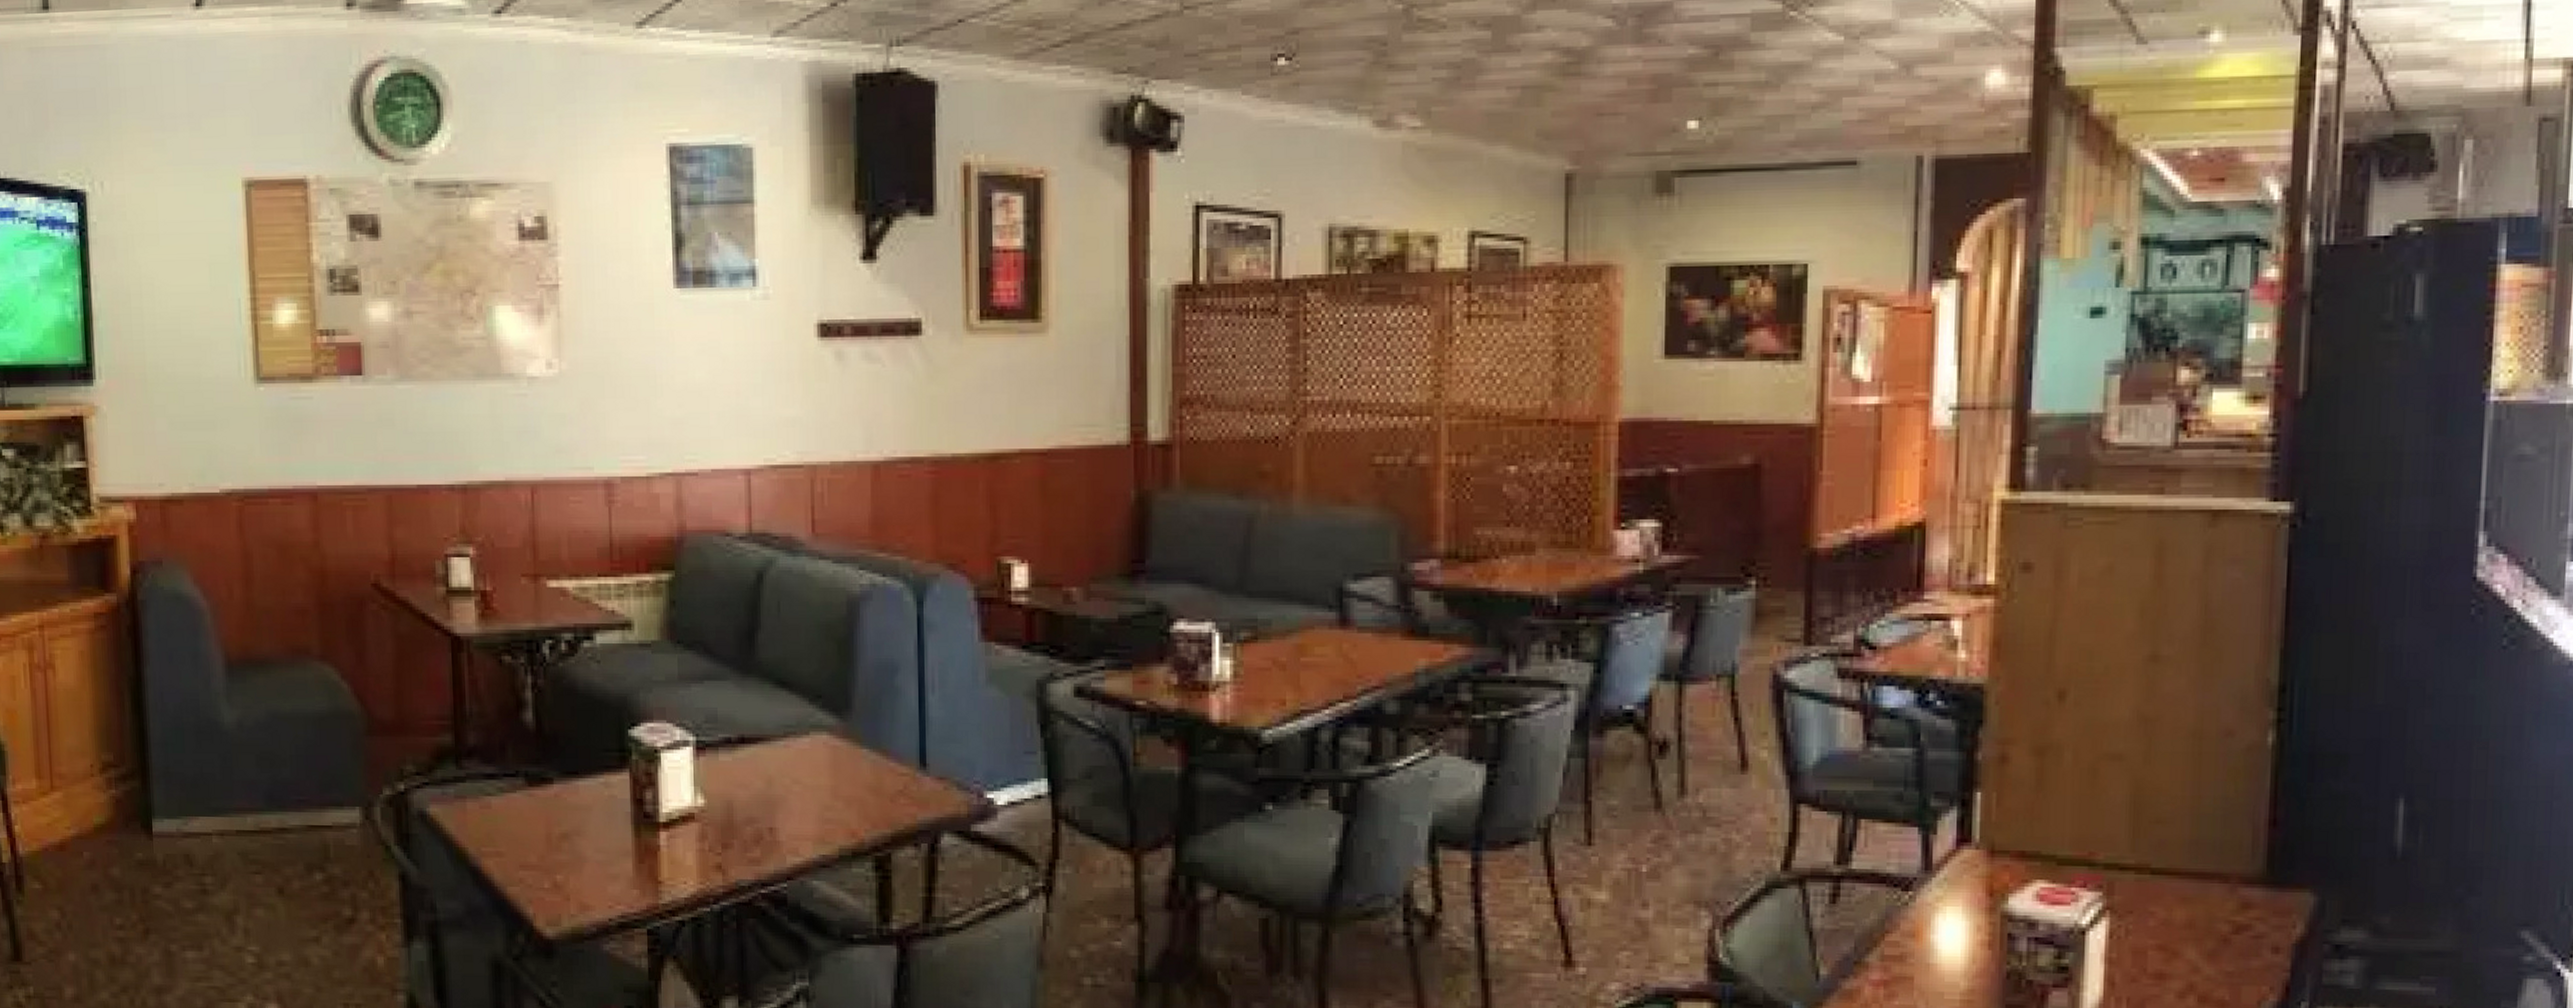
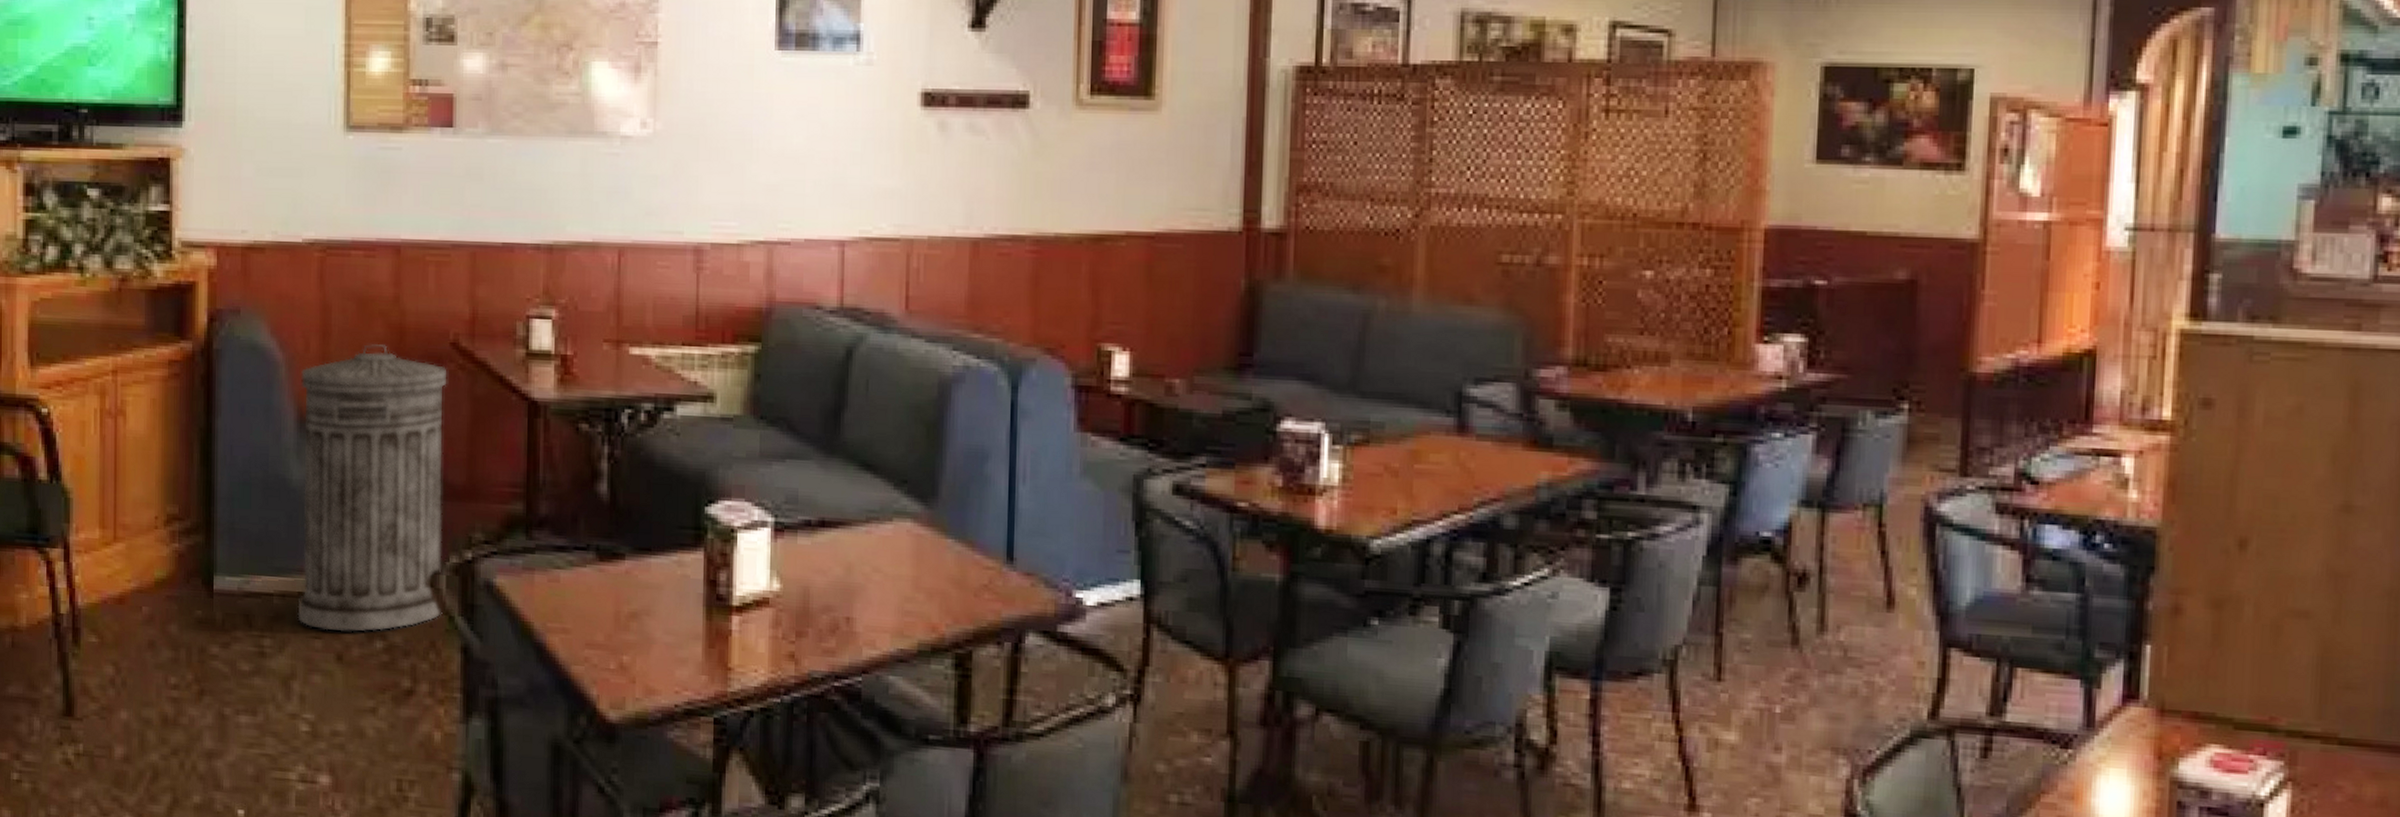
trash can: none [227,589,379,866] -> present [297,344,447,632]

